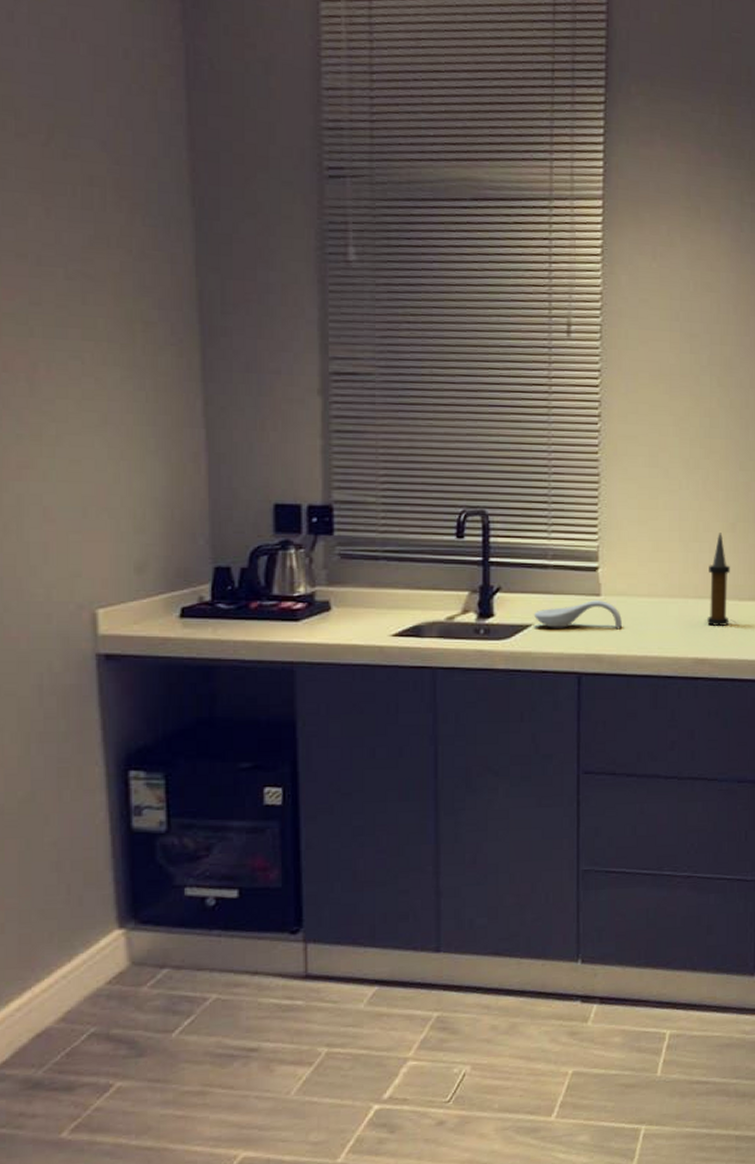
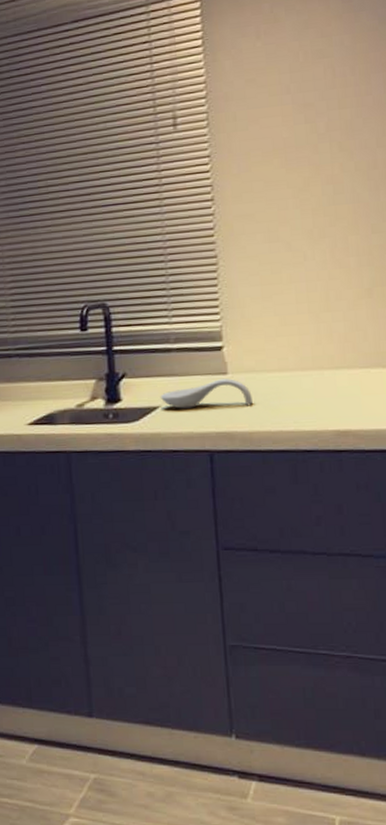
candle: present [707,533,730,627] -> none [344,300,372,397]

